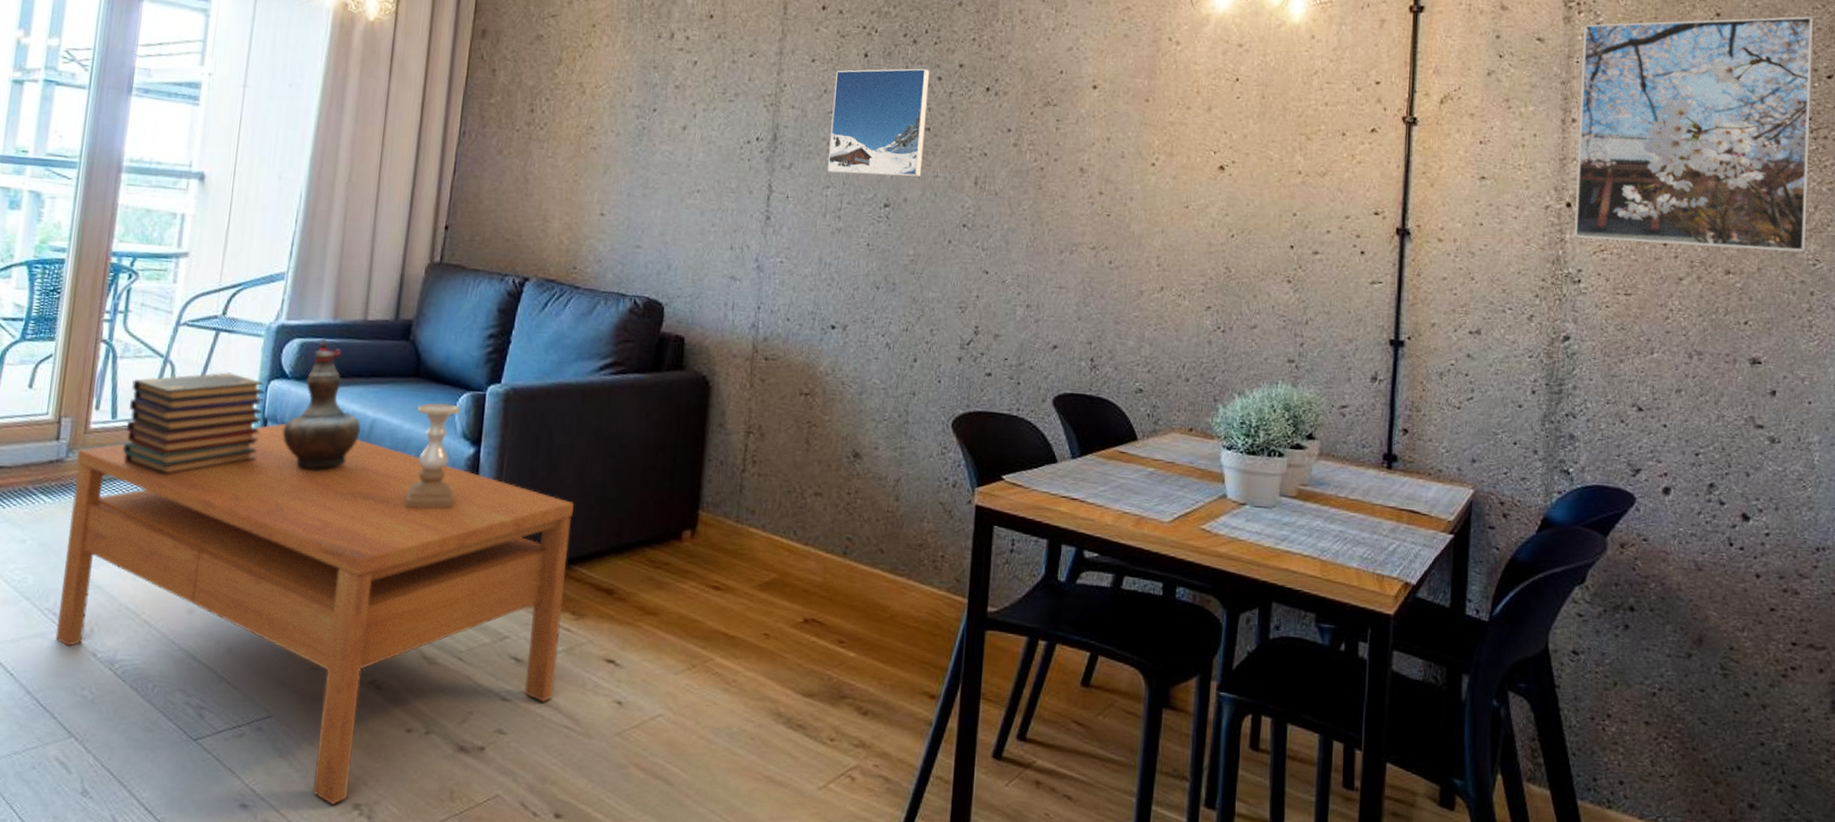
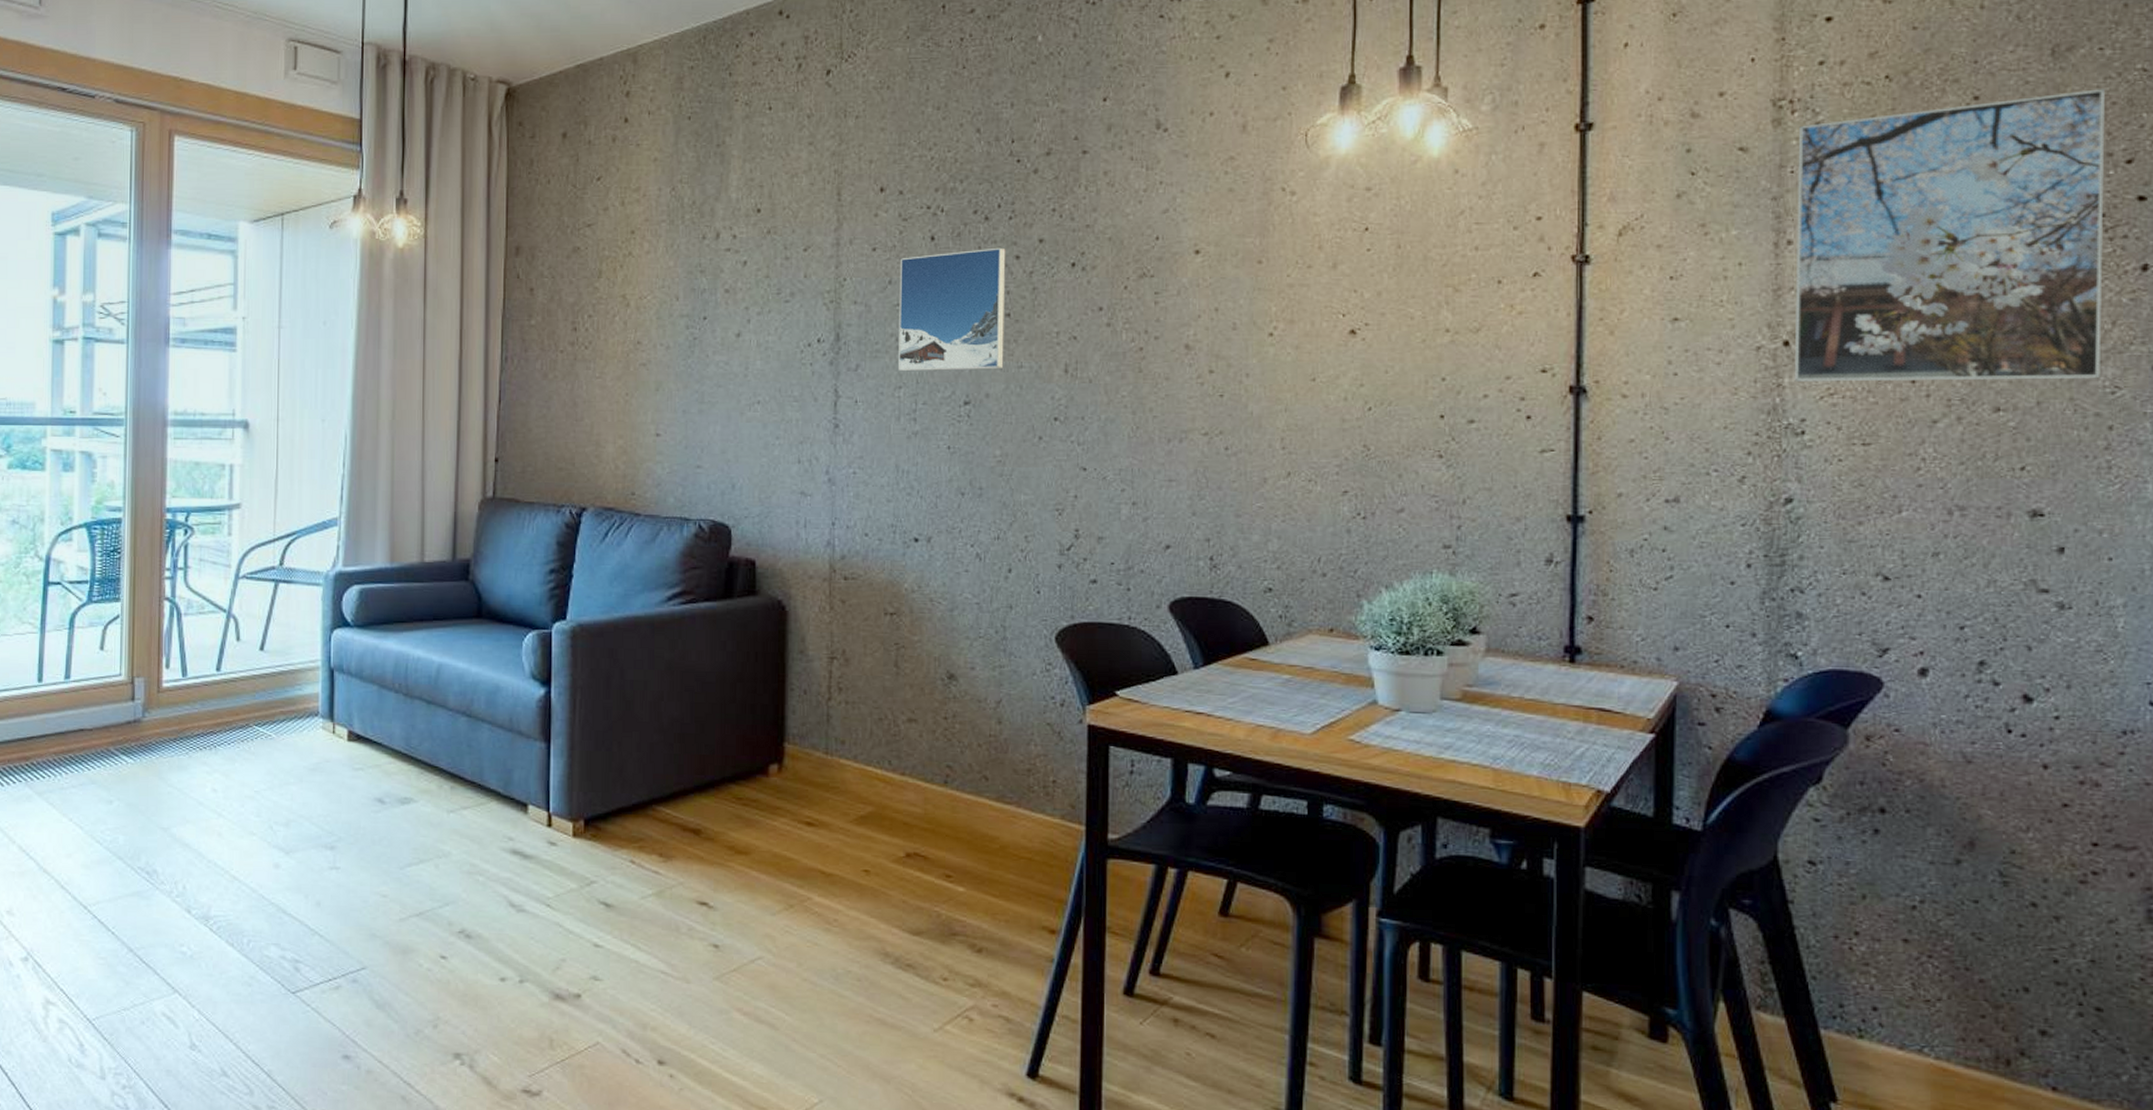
coffee table: present [55,424,574,805] -> none [150,673,652,1055]
book stack: present [123,372,264,475] -> none [196,624,328,731]
decorative vase: present [283,337,362,470] -> none [351,583,429,719]
candle holder: present [405,402,460,509] -> none [479,643,528,754]

